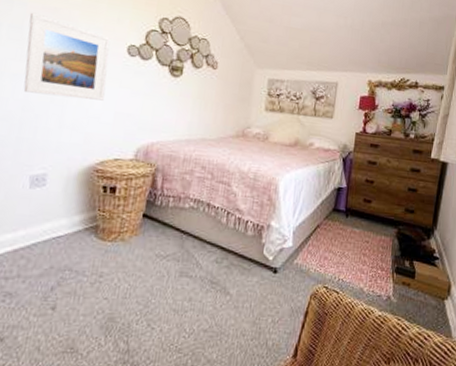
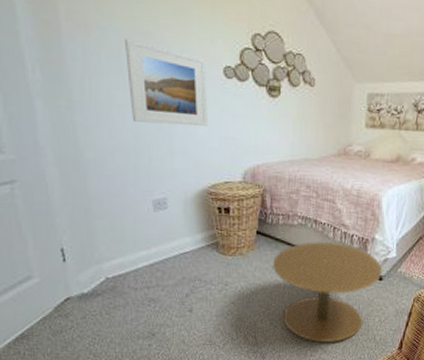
side table: none [155,227,277,350] -> present [271,241,382,343]

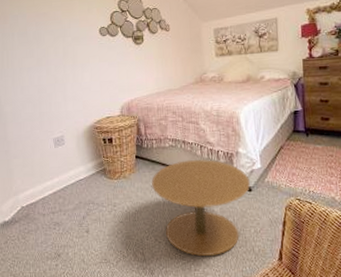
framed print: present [124,38,208,126] -> none [29,20,90,79]

